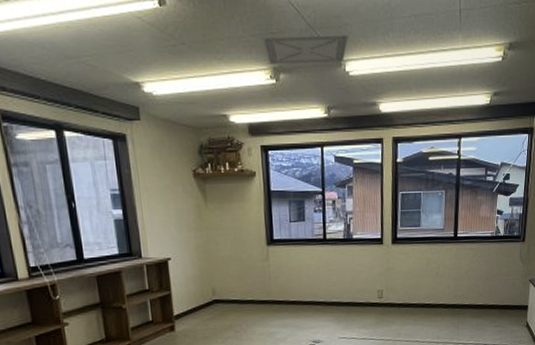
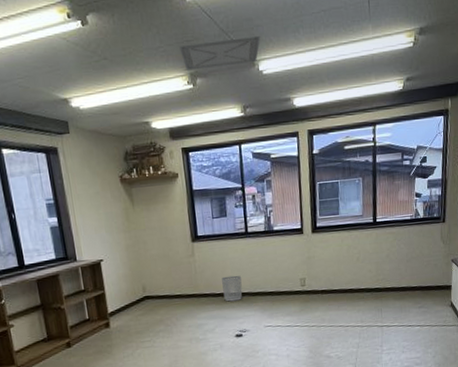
waste bin: none [297,283,318,310] -> present [222,275,243,302]

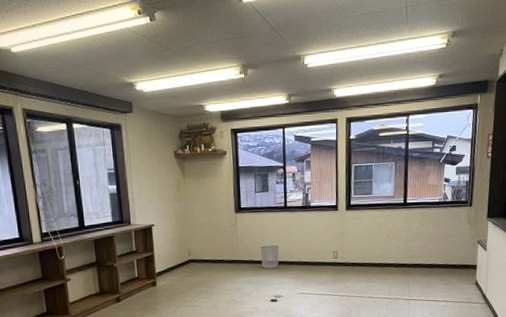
ceiling vent: present [179,36,261,71] -> none [234,35,307,62]

